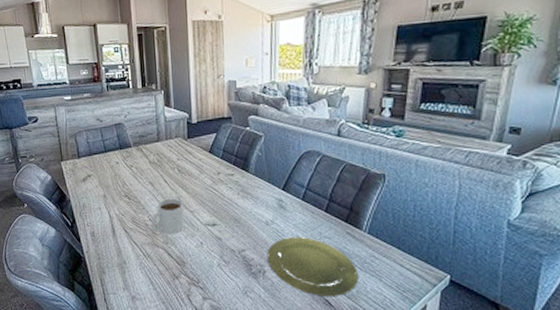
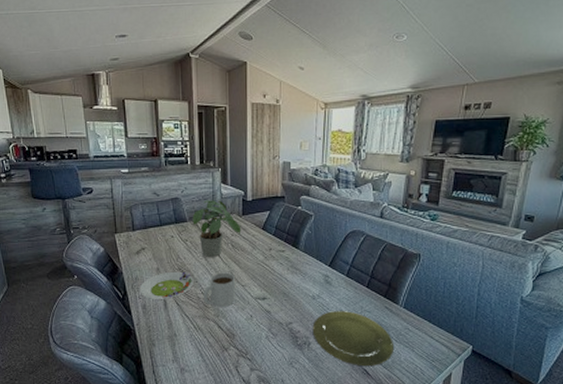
salad plate: none [87,198,141,227] -> present [139,271,194,299]
potted plant: none [136,123,187,183] -> present [192,200,241,257]

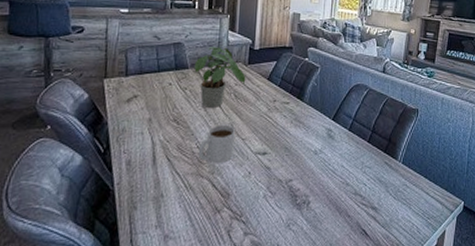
salad plate: present [139,271,194,299] -> none [125,122,189,154]
plate: present [312,311,393,366] -> none [312,167,392,225]

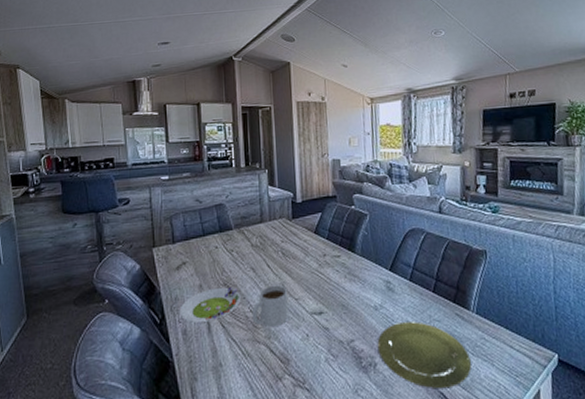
salad plate: none [125,122,189,154] -> present [179,287,241,322]
potted plant: present [194,47,246,108] -> none [238,203,292,268]
plate: none [312,167,392,225] -> present [377,321,471,388]

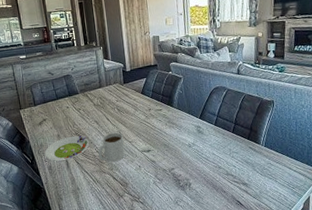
plate: present [377,321,471,388] -> none [191,154,260,198]

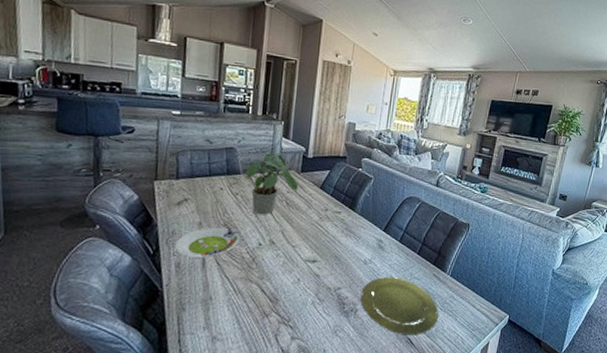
potted plant: none [82,73,124,121] -> present [246,153,299,214]
mug: present [98,132,125,162] -> none [247,231,286,269]
plate: none [191,154,260,198] -> present [360,277,438,334]

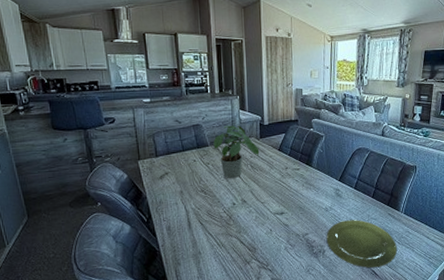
salad plate: present [175,227,240,258] -> none [164,193,216,221]

